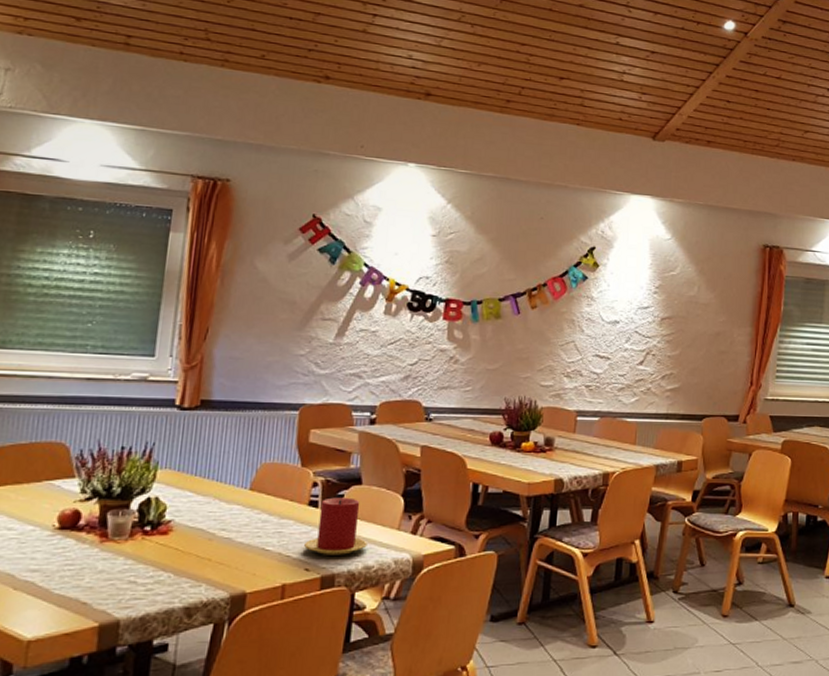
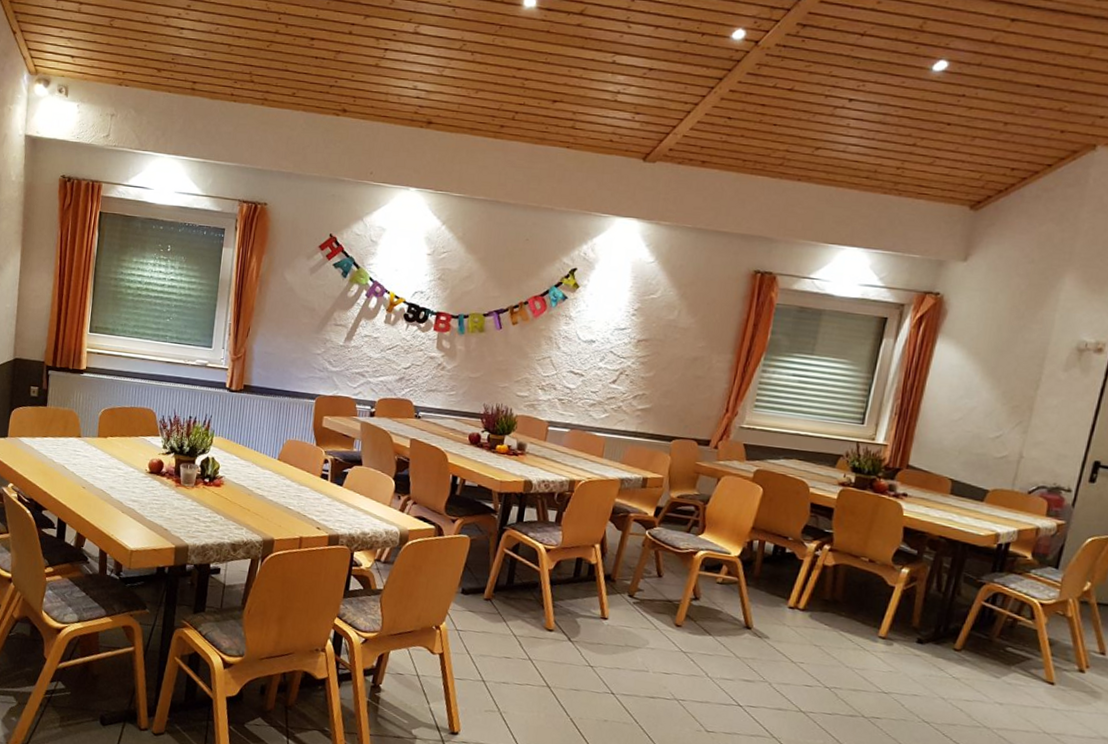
candle: present [304,497,367,555] -> none [317,473,365,521]

